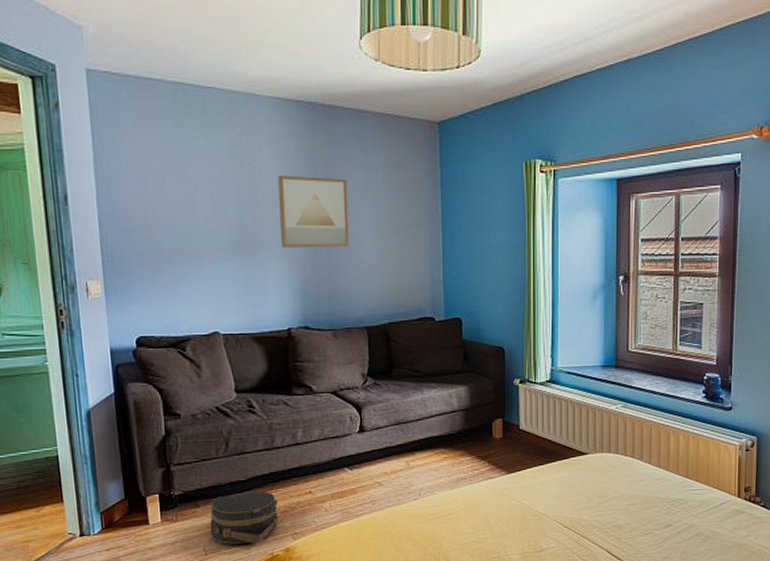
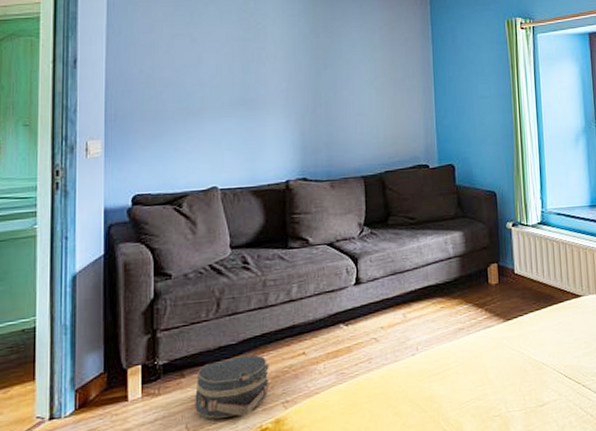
wall art: present [278,175,349,248] -> none [282,36,347,103]

